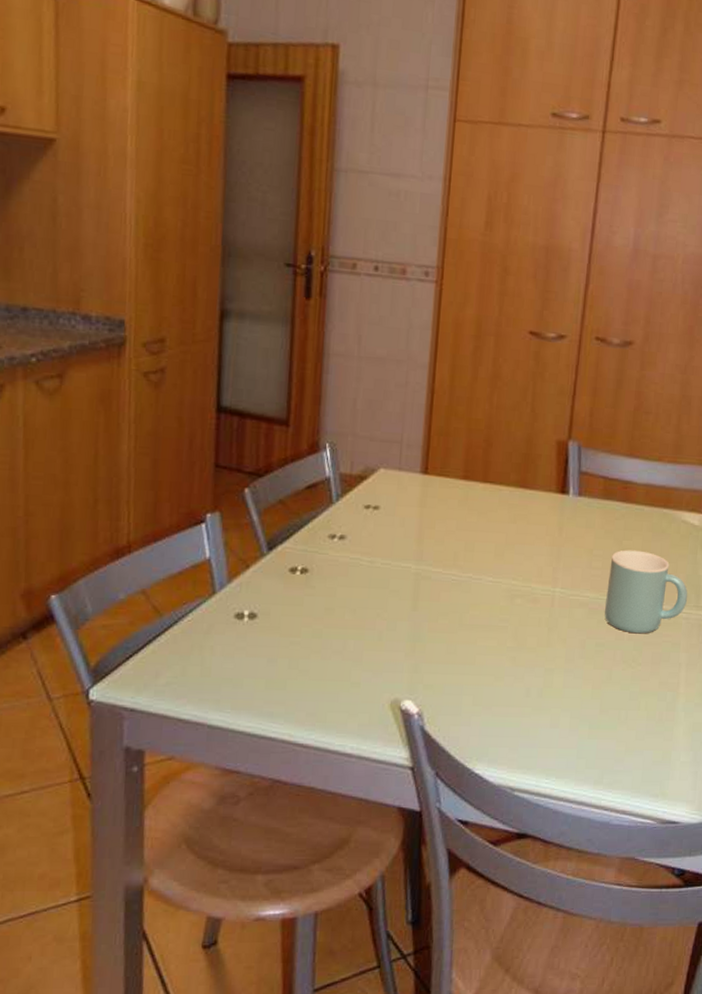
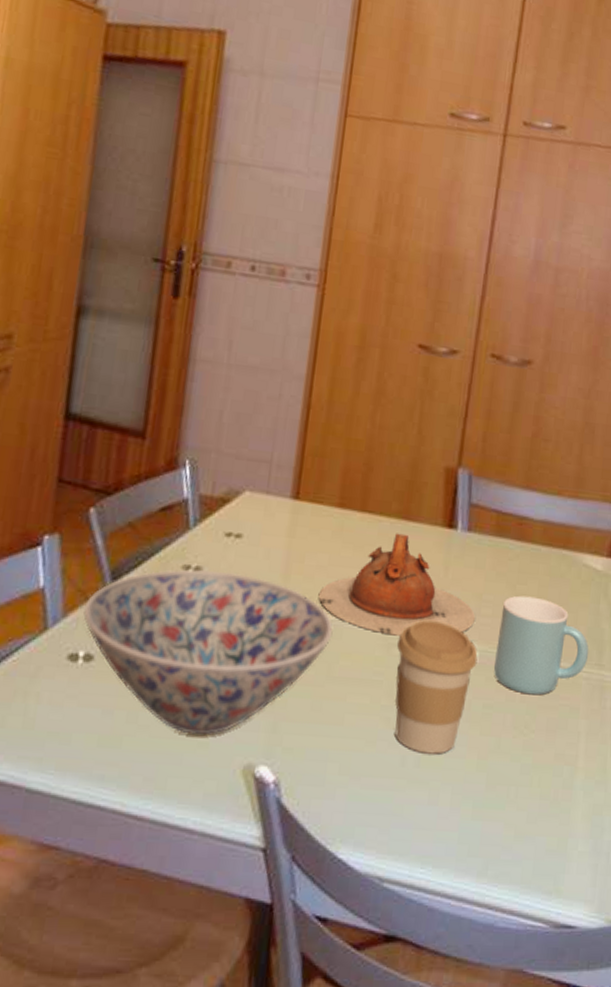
bowl: none [245,537,463,677] -> present [83,569,333,735]
teapot: none [448,500,588,588] -> present [318,533,476,636]
coffee cup: none [518,573,590,686] -> present [394,619,478,754]

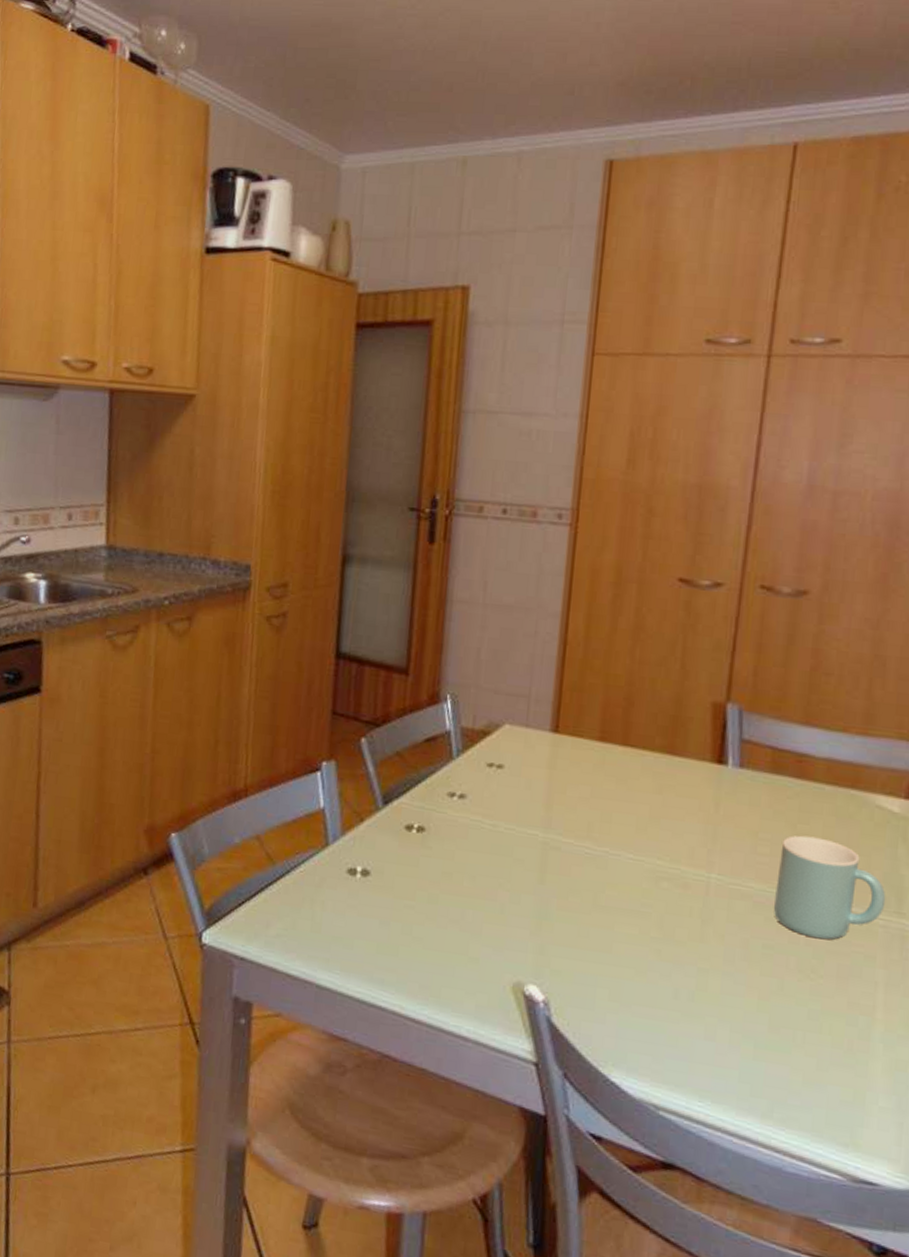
bowl: present [83,569,333,735] -> none [359,796,598,952]
teapot: present [318,533,476,636] -> none [581,767,752,870]
coffee cup: present [394,619,478,754] -> none [664,855,755,991]

